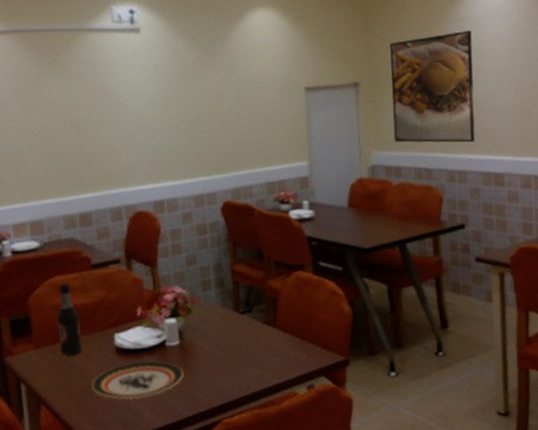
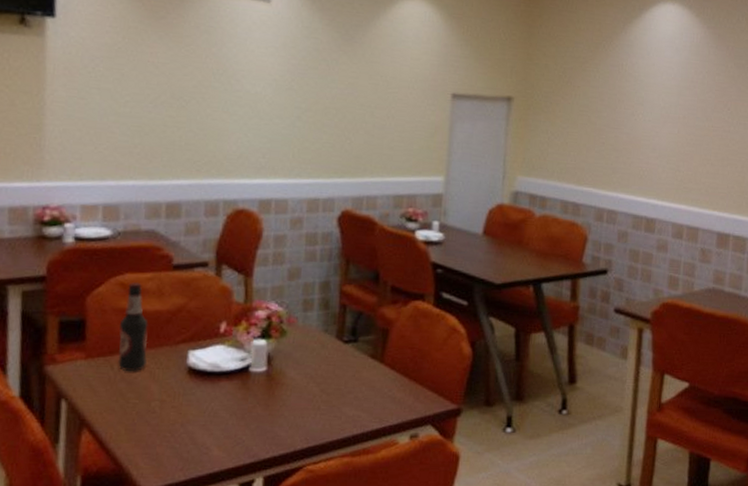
plate: present [91,361,184,400] -> none [150,387,267,432]
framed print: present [390,30,475,143] -> none [543,58,639,181]

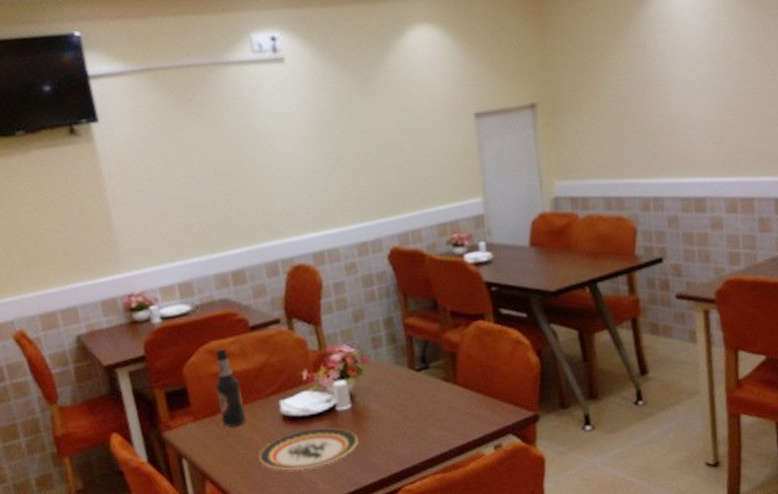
plate: none [150,387,267,432] -> present [258,428,359,471]

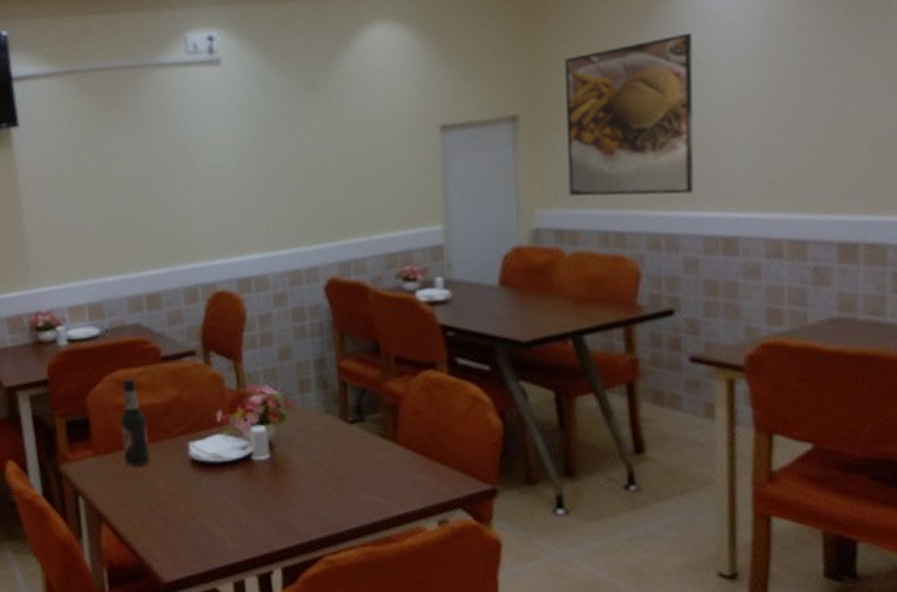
plate: present [258,428,359,471] -> none [160,478,275,524]
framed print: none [569,33,672,170] -> present [565,32,694,197]

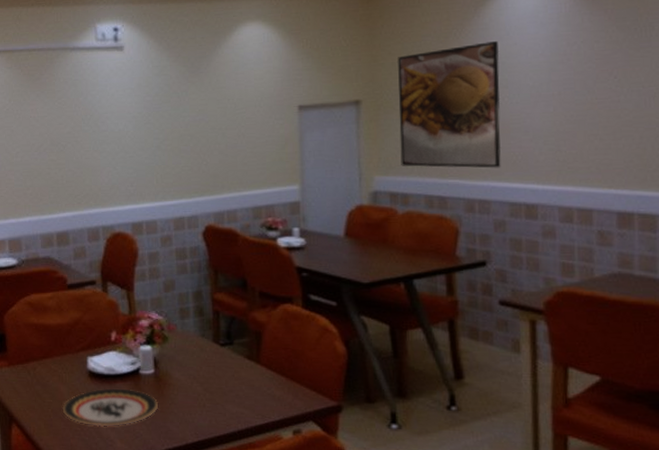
bottle: present [120,377,150,466] -> none [32,301,55,375]
plate: none [160,478,275,524] -> present [62,388,158,427]

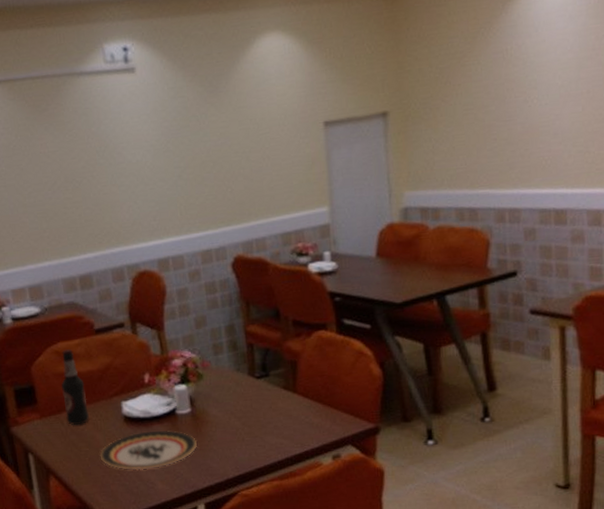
bottle: none [32,301,55,375] -> present [61,348,89,425]
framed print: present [398,40,501,168] -> none [425,38,531,179]

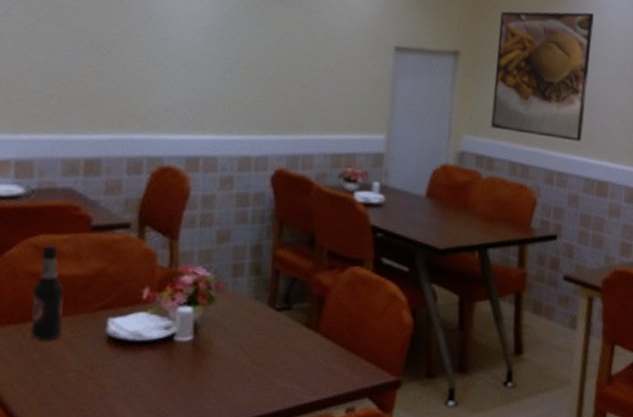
plate: present [100,430,197,471] -> none [66,357,193,405]
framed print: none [425,38,531,179] -> present [490,11,594,142]

